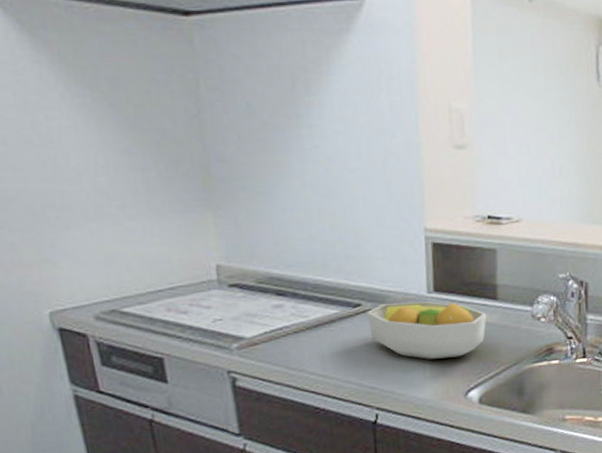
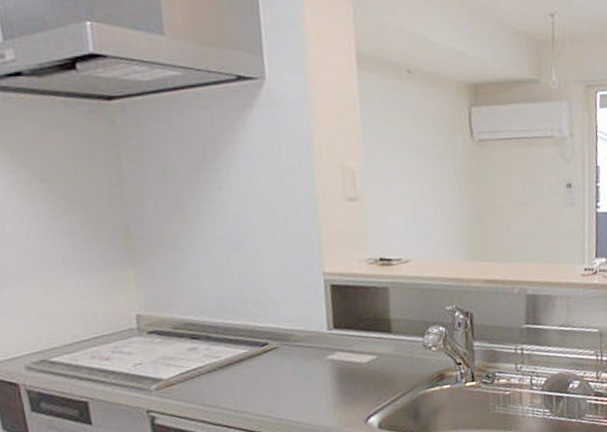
fruit bowl: present [367,301,487,359] -> none [273,336,383,390]

